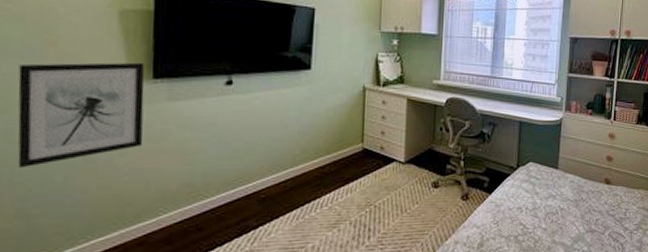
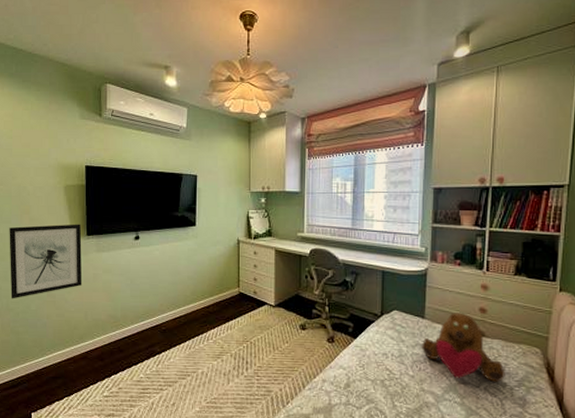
bear: none [555,162,626,228] -> present [422,312,505,382]

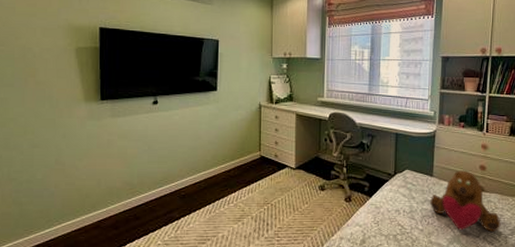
wall art: present [9,224,82,299] -> none [11,88,95,168]

